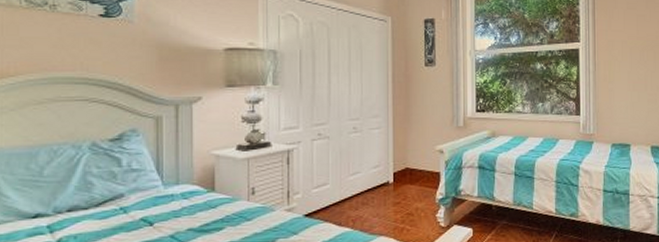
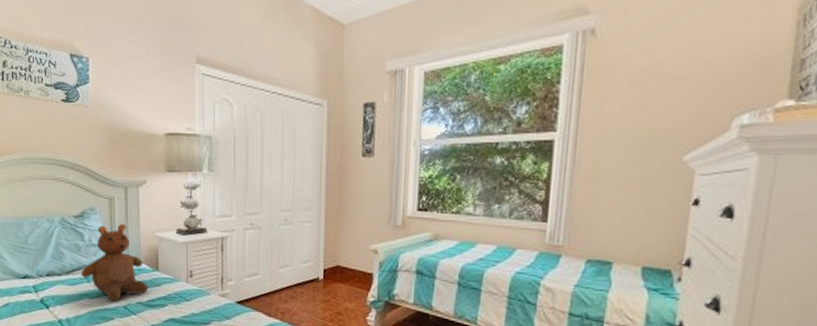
teddy bear: none [115,143,202,232] -> present [81,223,148,302]

